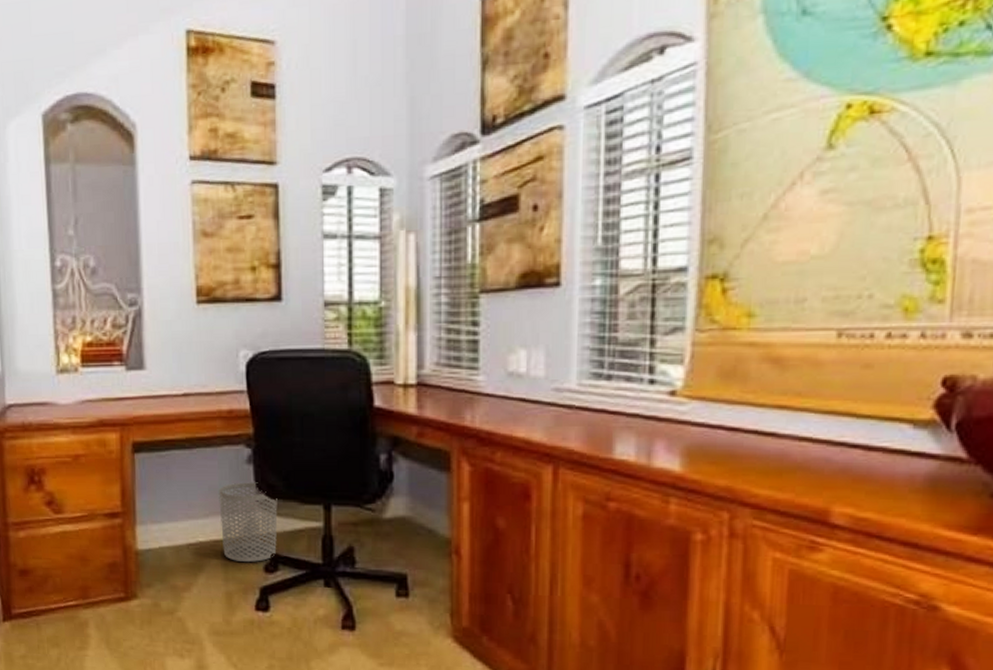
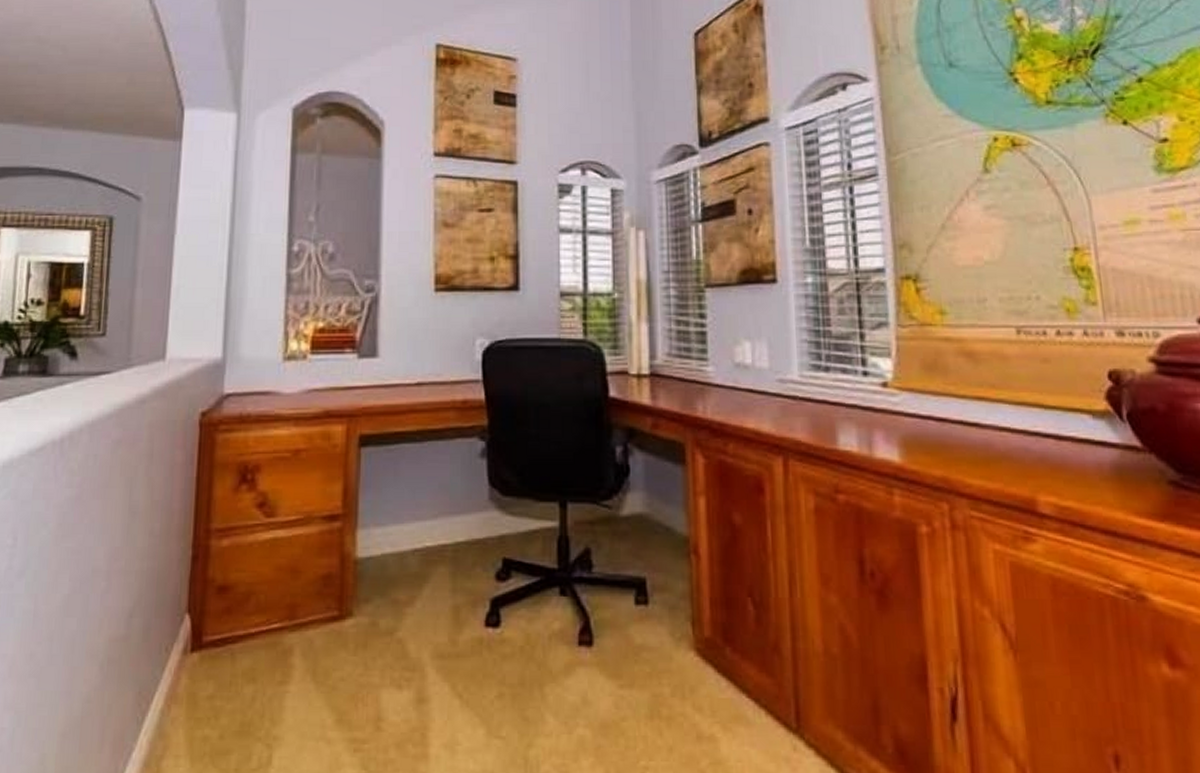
waste bin: present [218,482,278,563] -> none [449,478,511,570]

